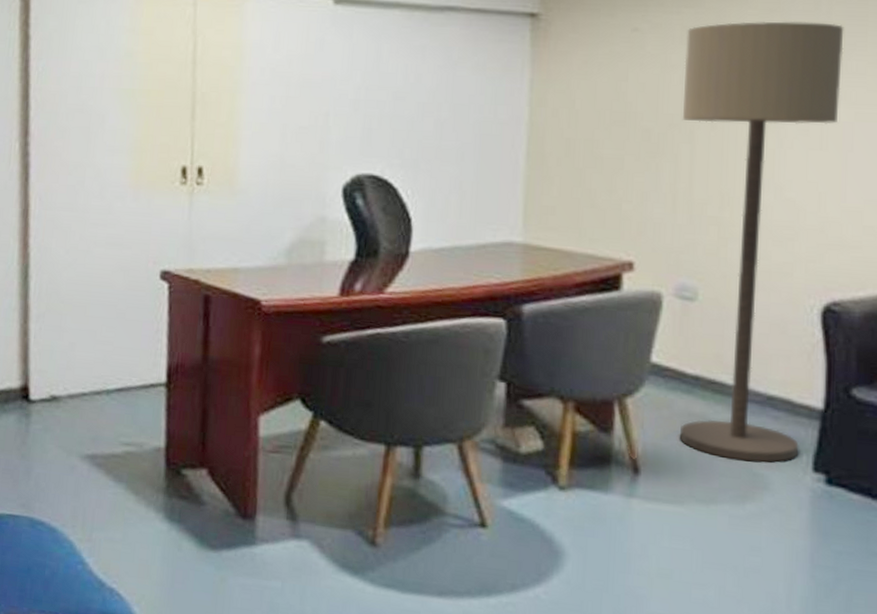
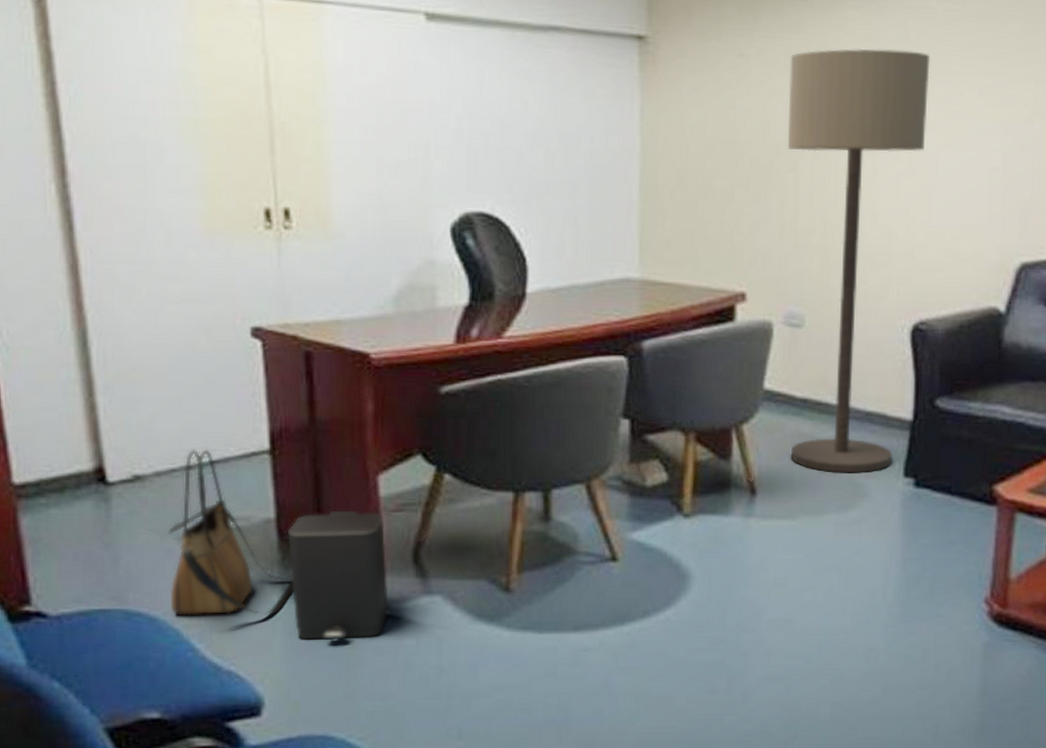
tote bag: none [68,377,175,539] -> present [168,449,294,615]
pedal bin: none [172,445,261,575] -> present [287,510,388,640]

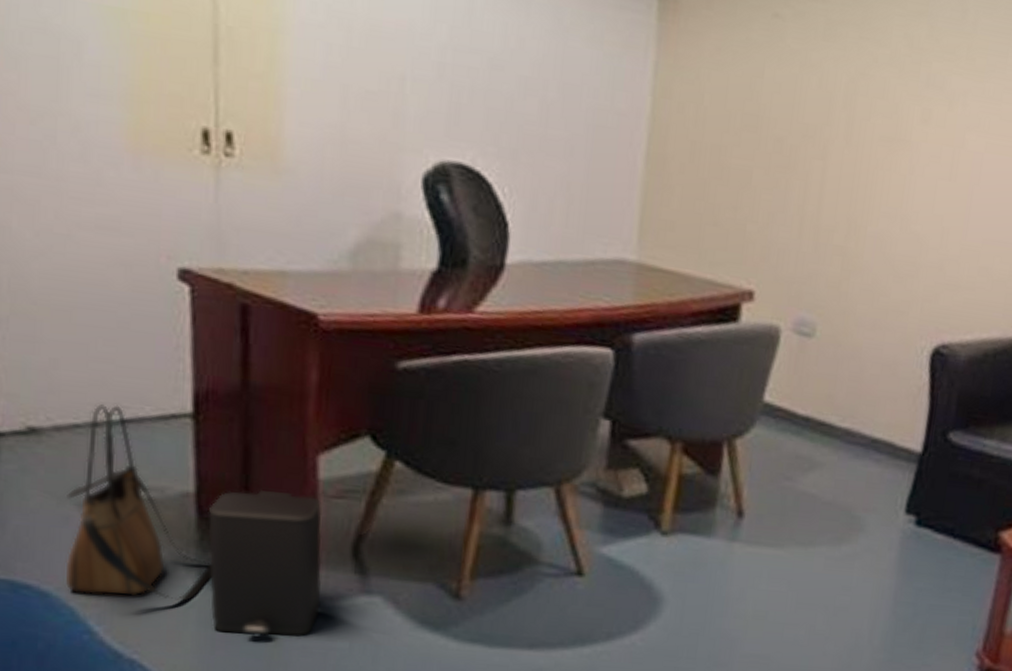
floor lamp: present [787,49,930,473] -> none [785,21,988,505]

